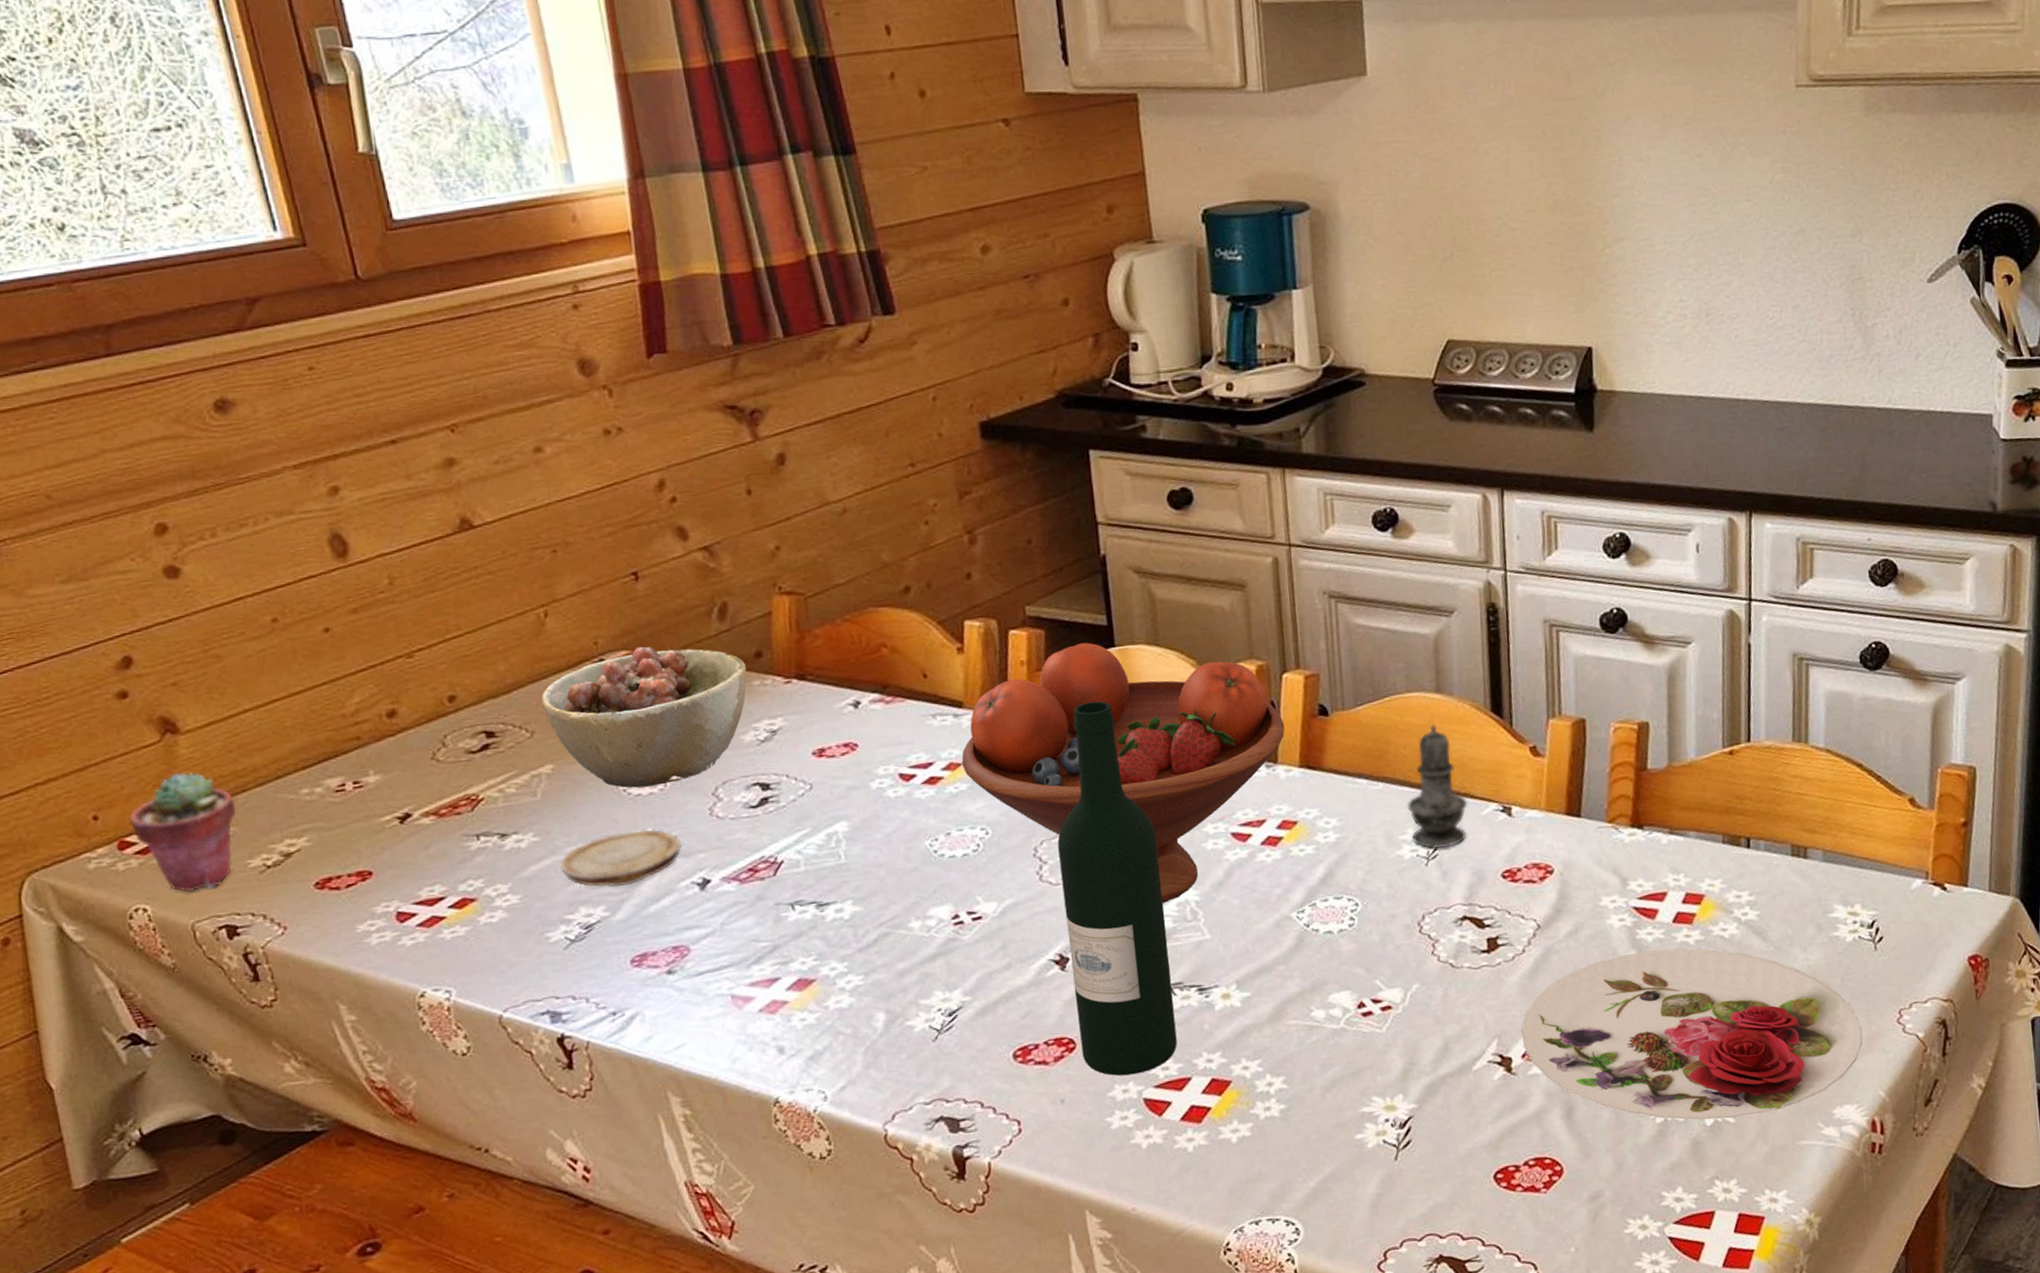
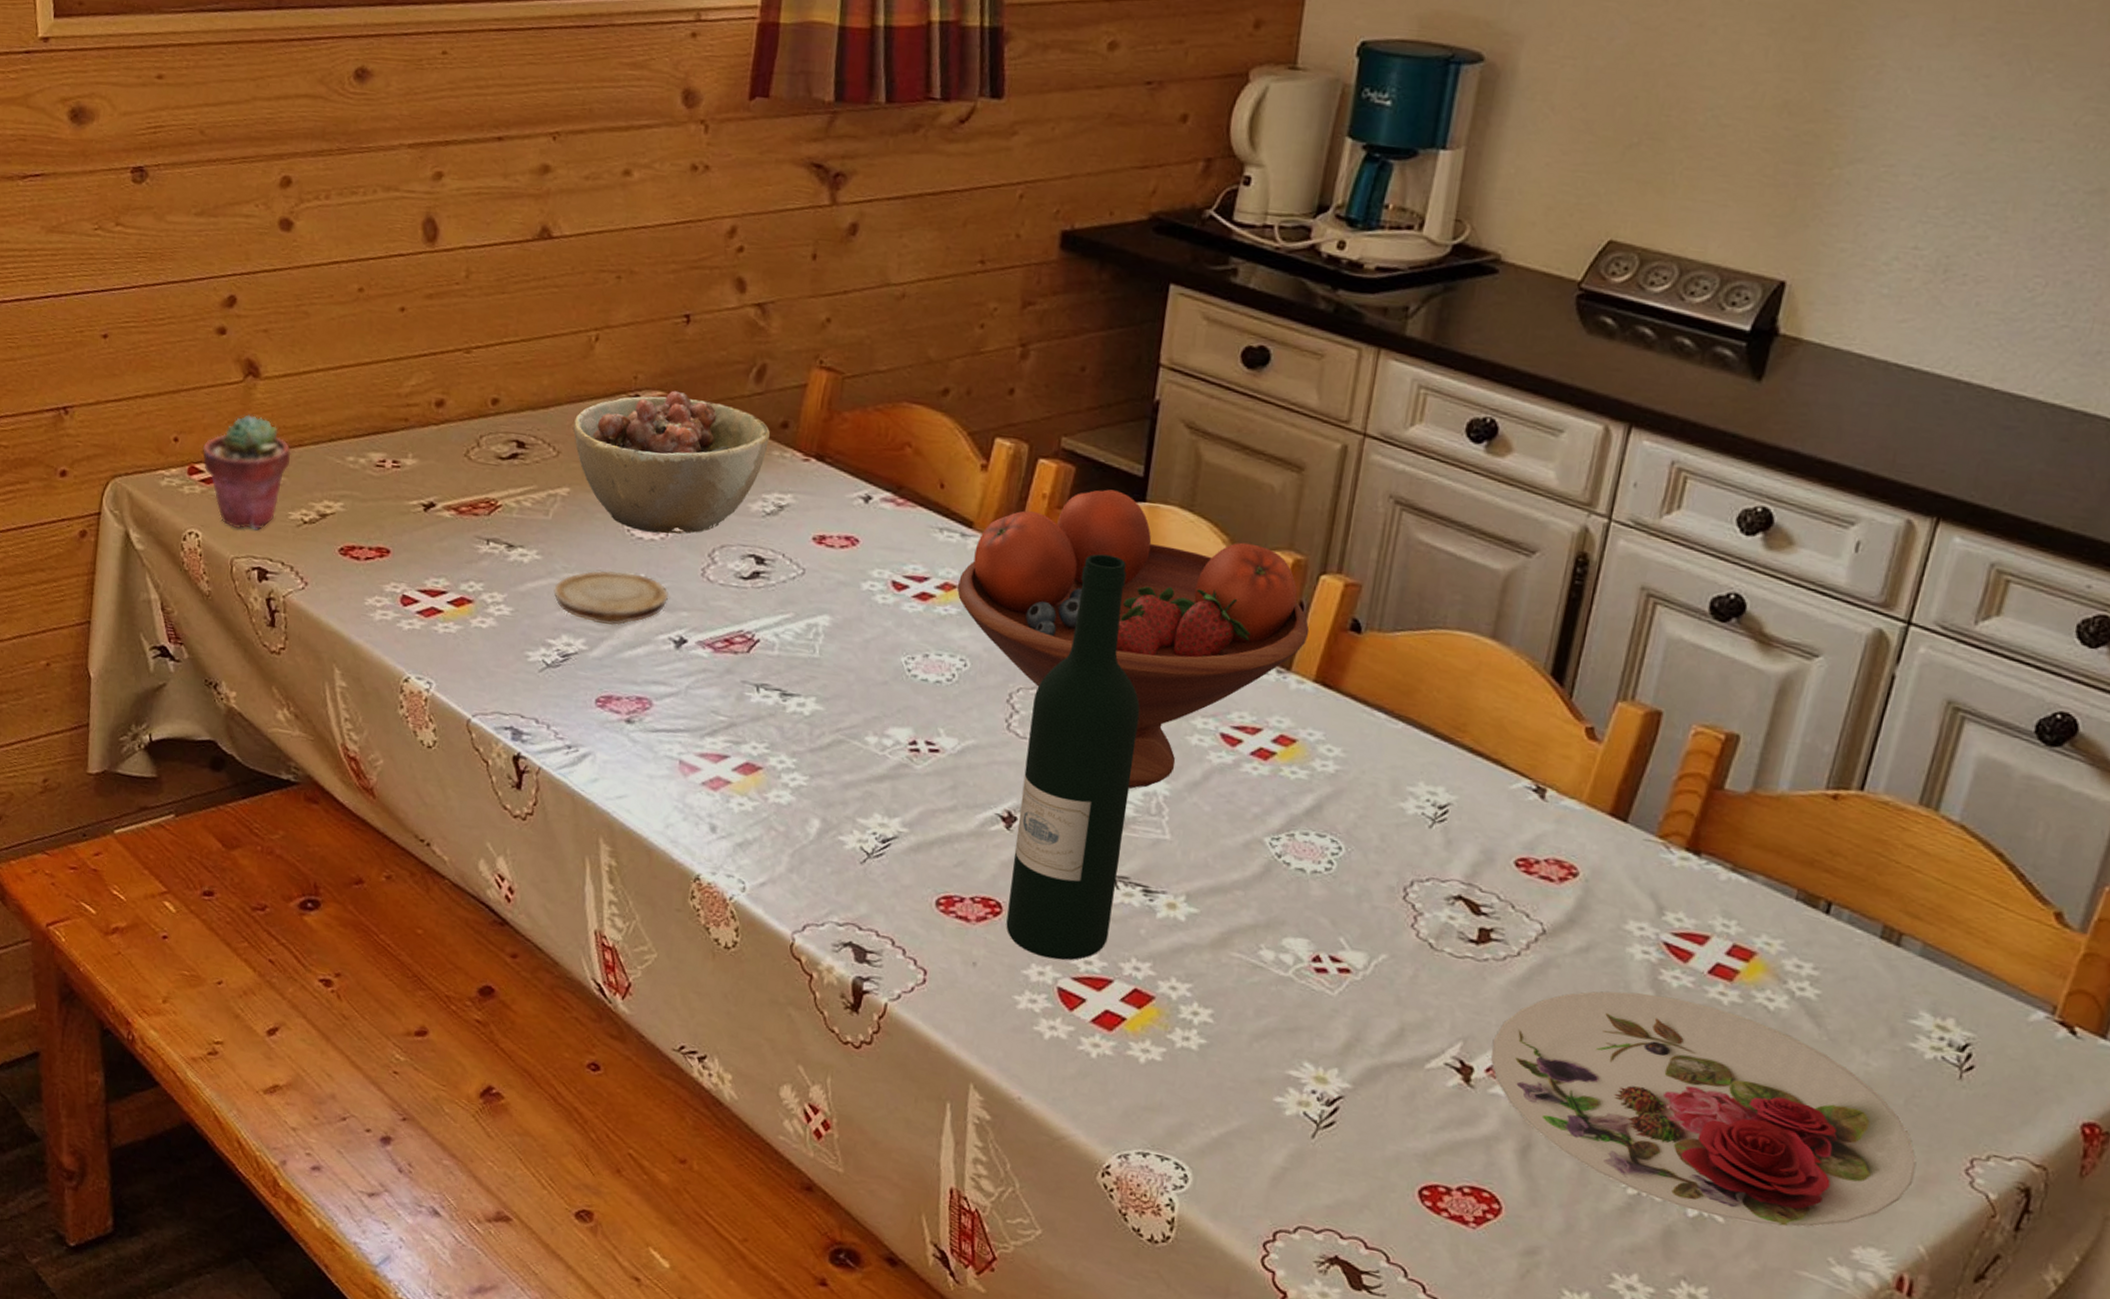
salt shaker: present [1406,724,1468,849] -> none [1420,672,1496,816]

